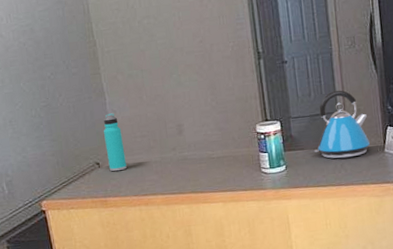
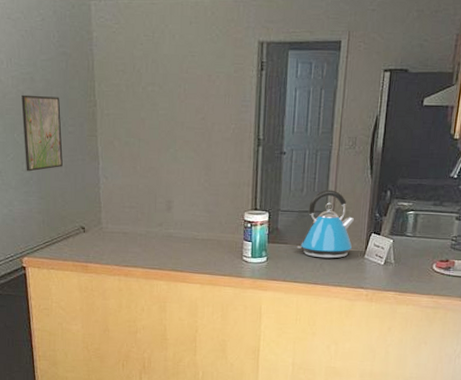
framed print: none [23,42,70,117] -> present [21,94,63,172]
water bottle: present [104,113,127,172] -> none [93,179,112,239]

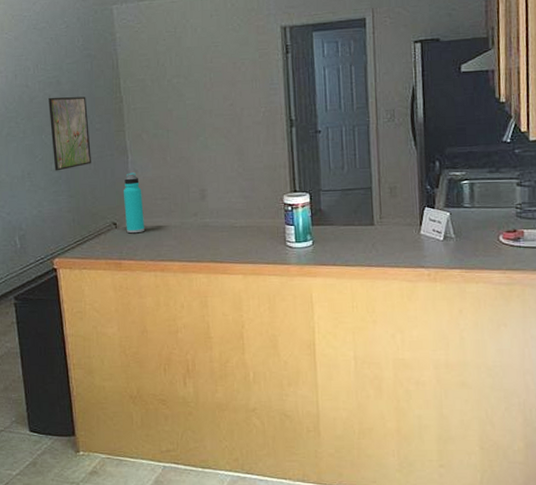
water bottle: none [93,179,112,239] -> present [124,172,144,234]
kettle: present [296,189,355,259] -> none [343,165,406,238]

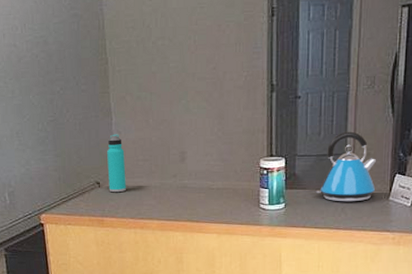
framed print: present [48,96,91,171] -> none [36,57,77,131]
kettle: none [343,165,406,238] -> present [315,131,377,202]

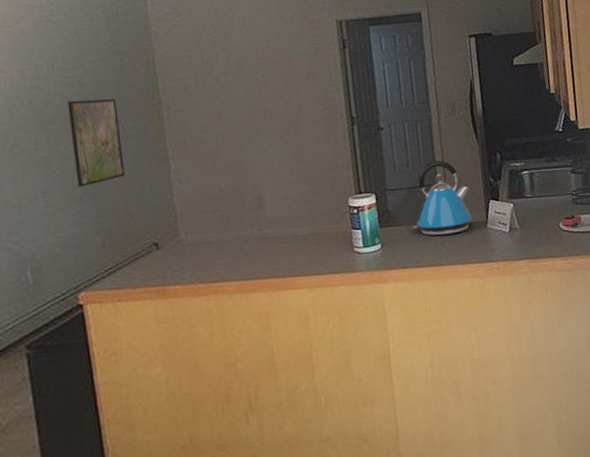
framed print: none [36,57,77,131] -> present [68,99,125,187]
water bottle: present [107,134,126,193] -> none [166,183,193,254]

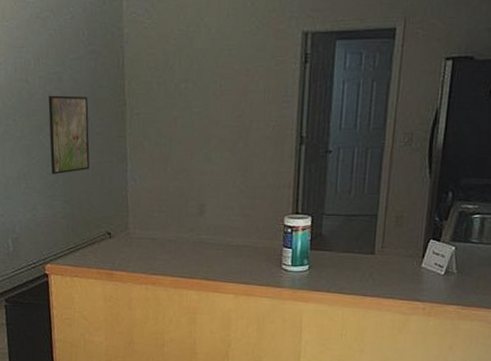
kettle: present [412,160,473,236] -> none [342,191,410,268]

